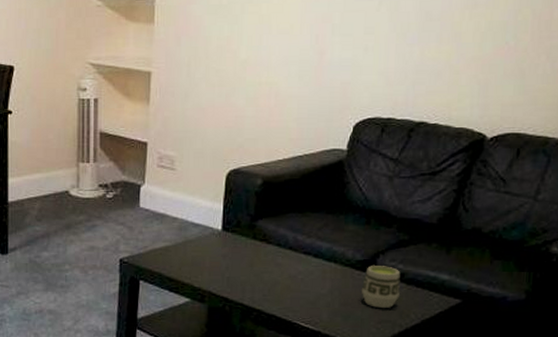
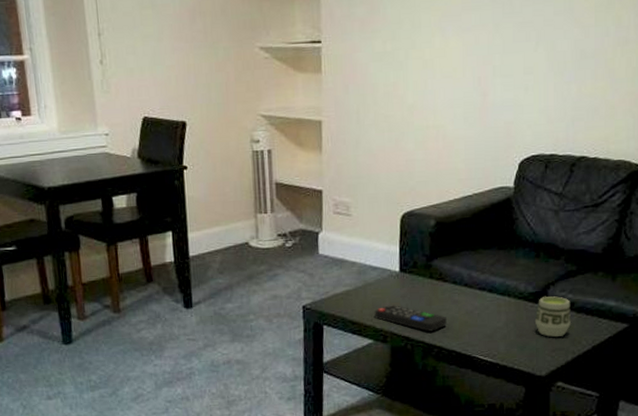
remote control: none [193,264,268,294] -> present [375,305,447,332]

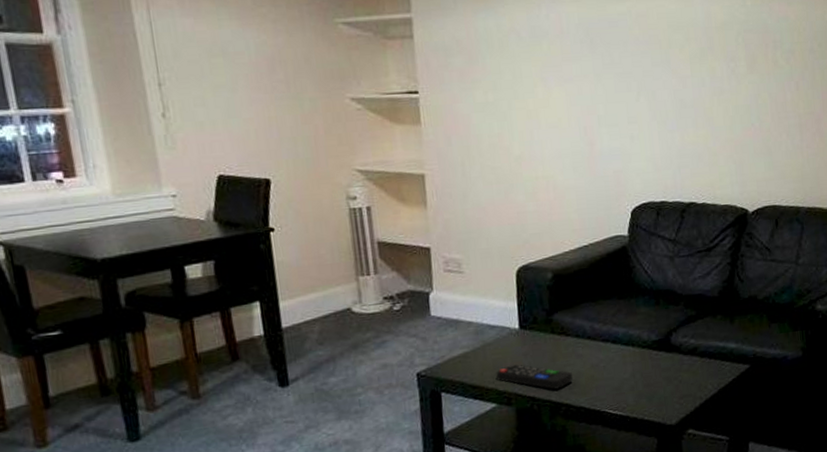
cup: present [534,296,571,337] -> none [660,342,696,384]

